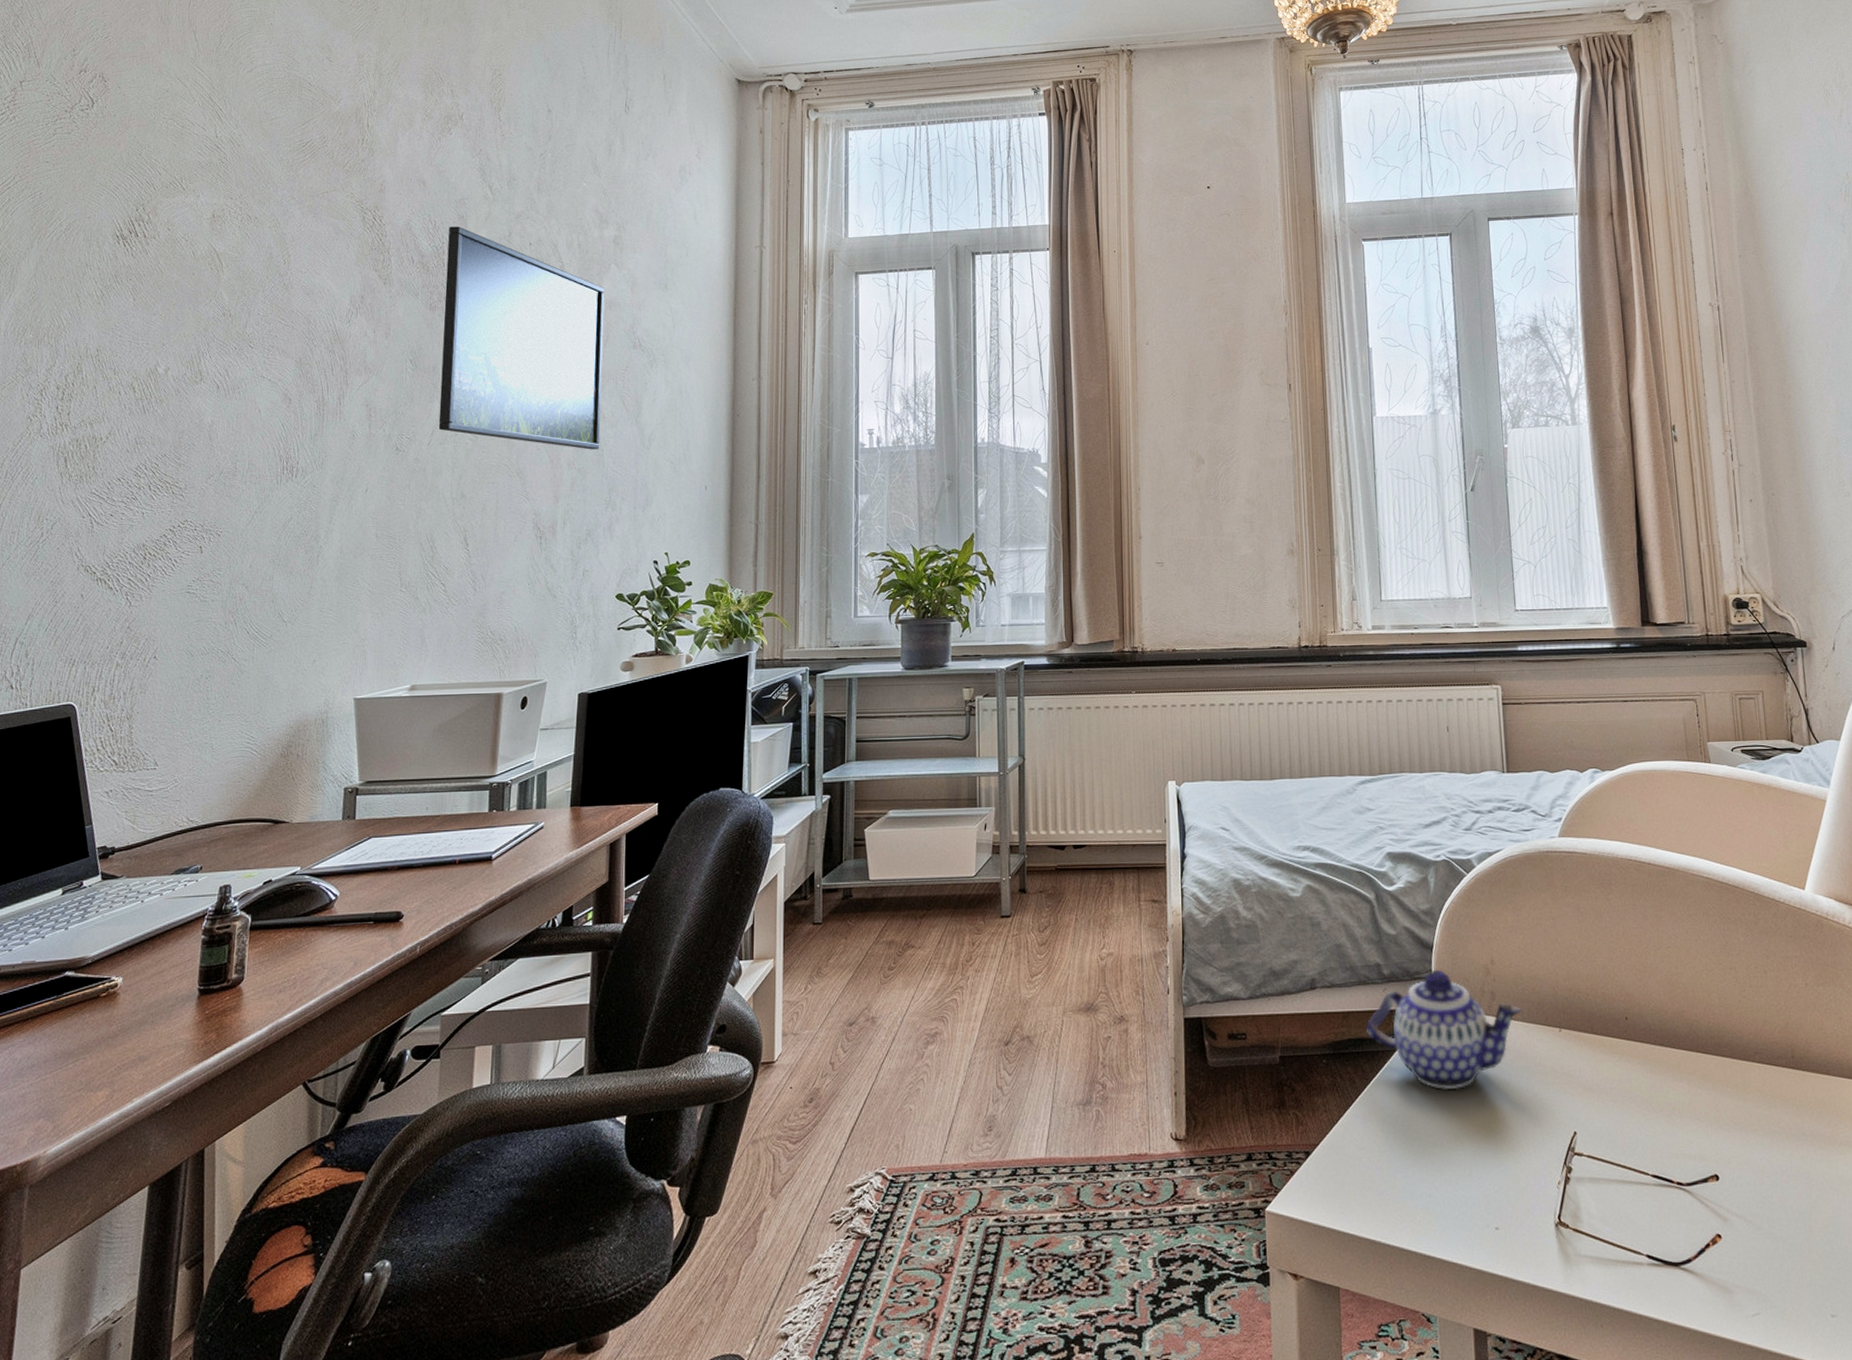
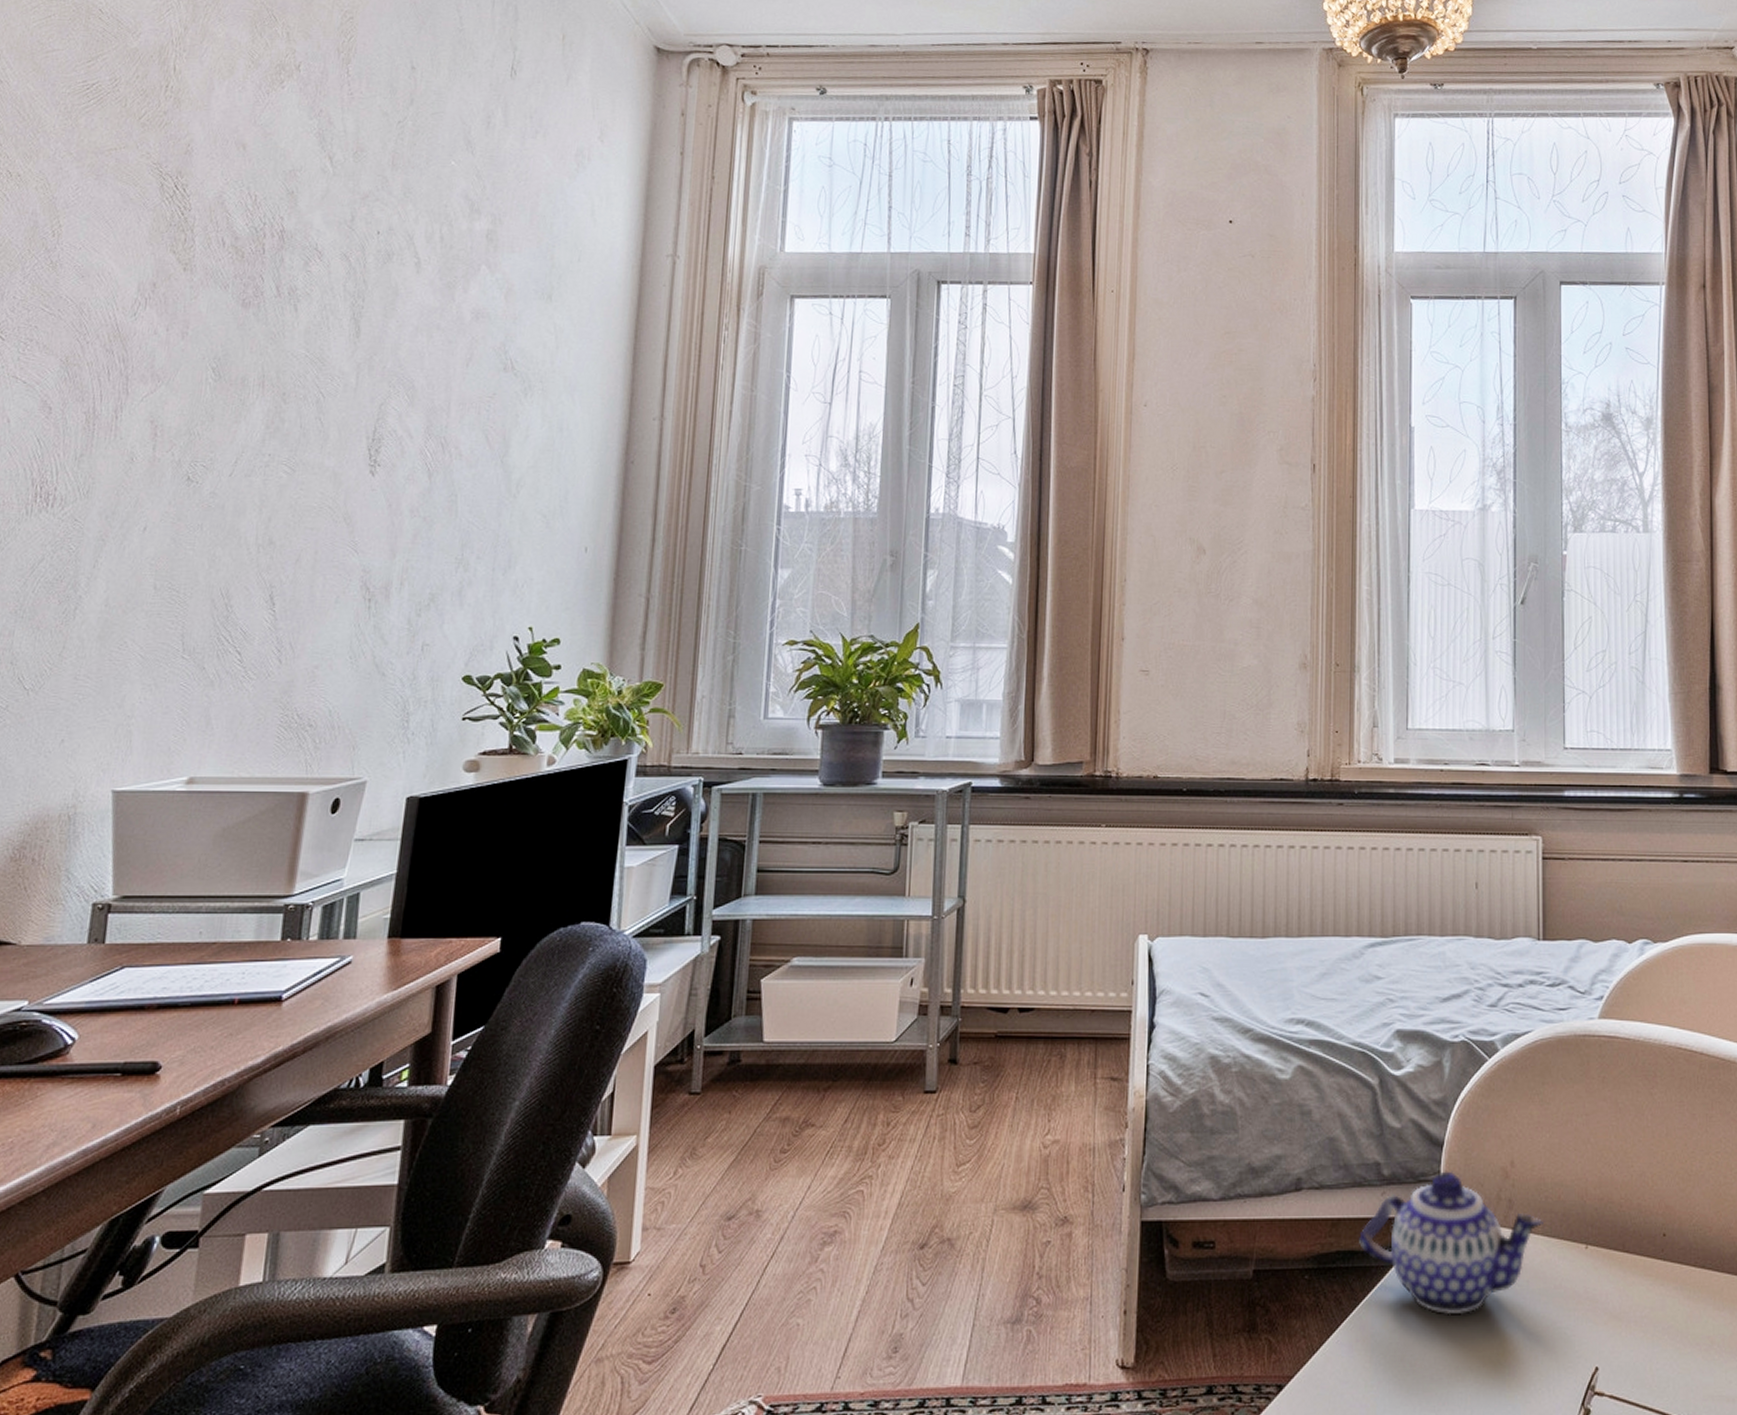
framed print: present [438,226,605,450] -> none [244,203,471,495]

